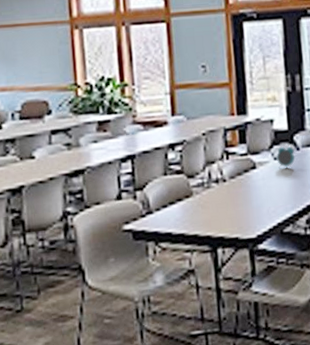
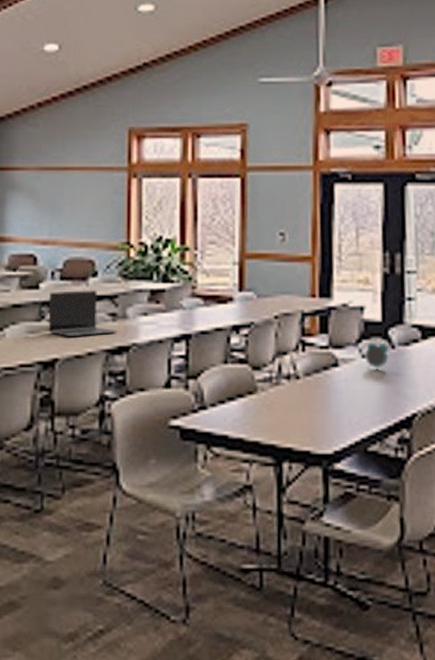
laptop: none [11,126,73,167] -> present [48,290,117,337]

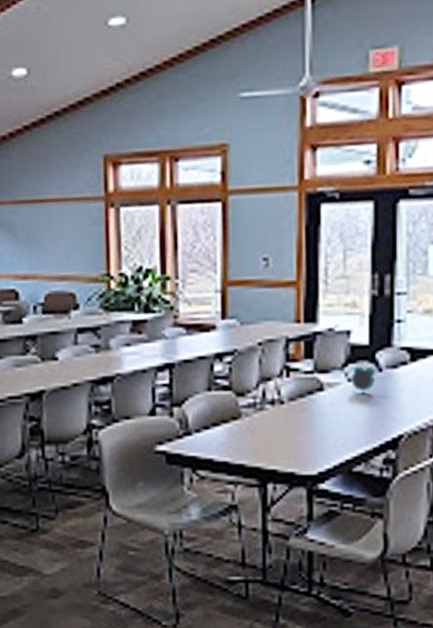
laptop: present [48,290,117,337] -> none [32,323,101,370]

